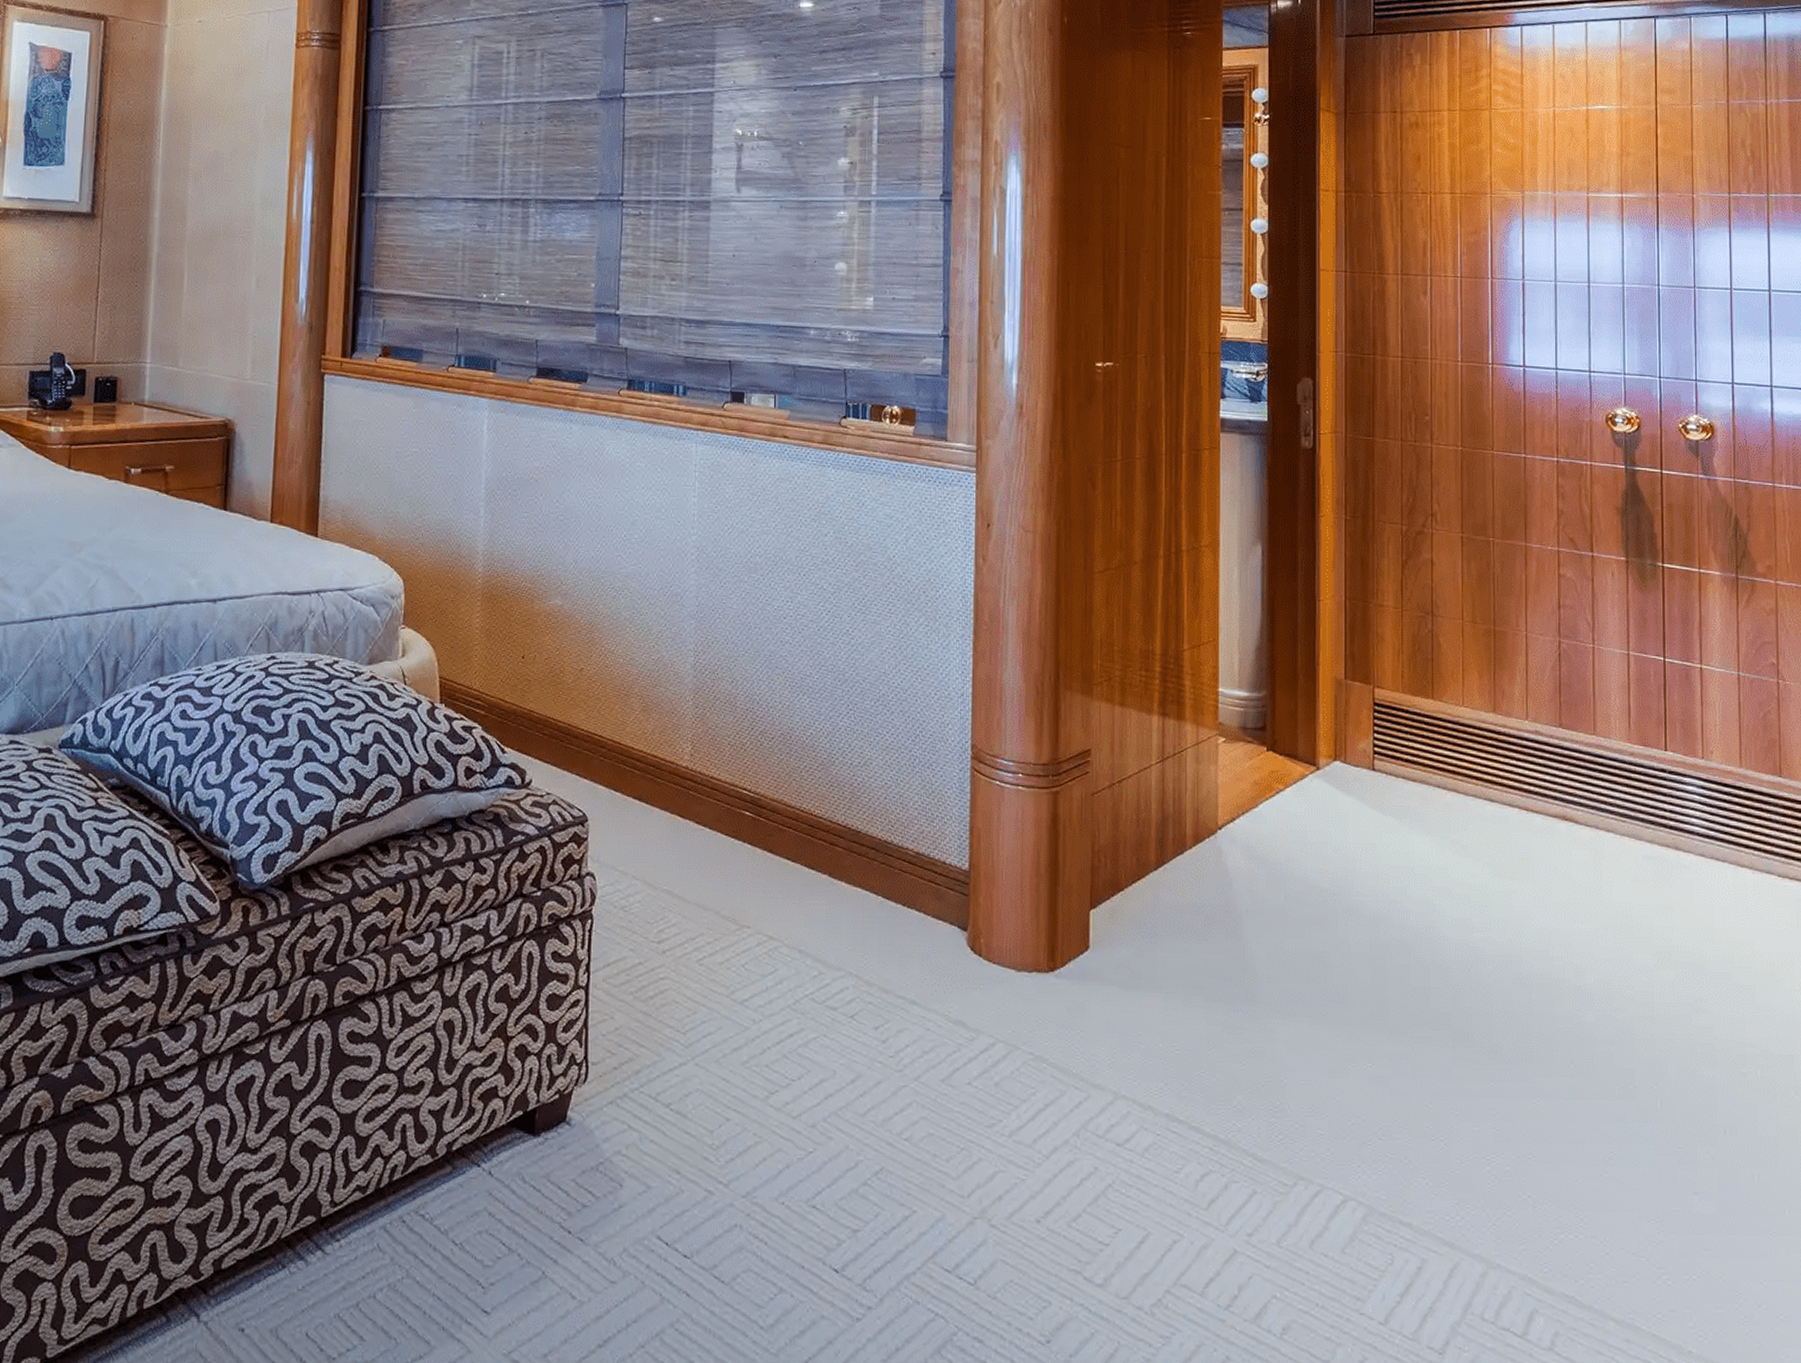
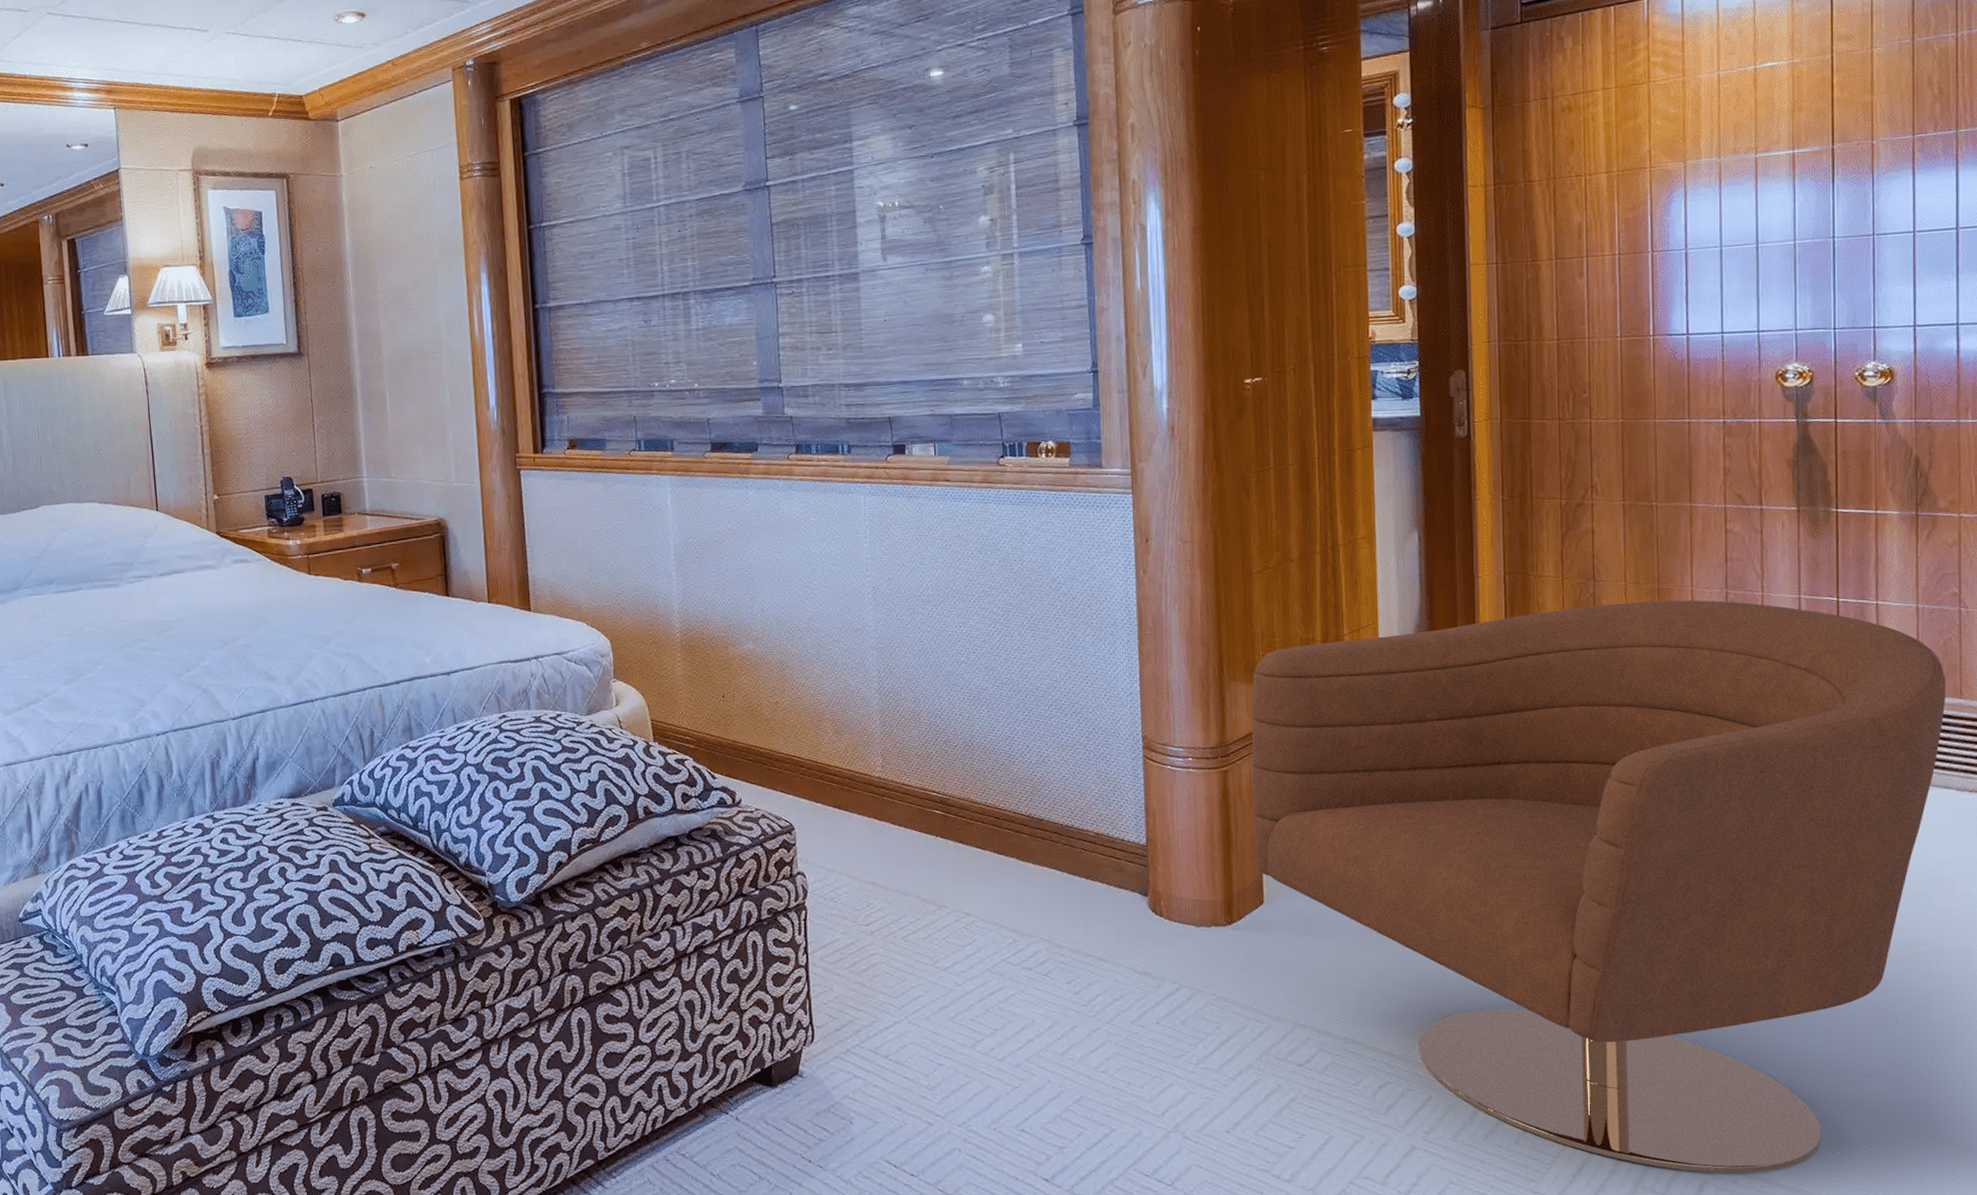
armchair: none [1083,642,1767,1301] -> present [1251,600,1946,1174]

